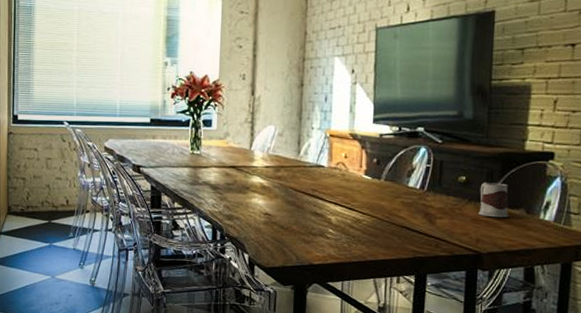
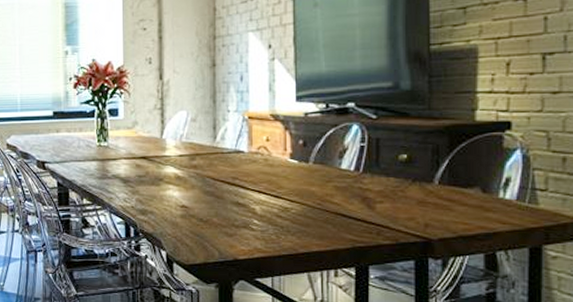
mug: present [478,182,509,218] -> none [425,159,462,199]

